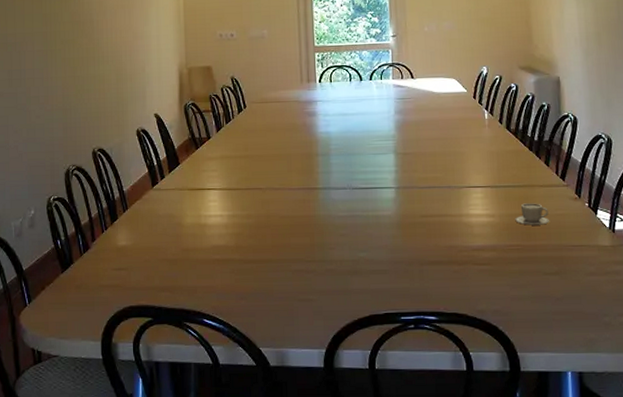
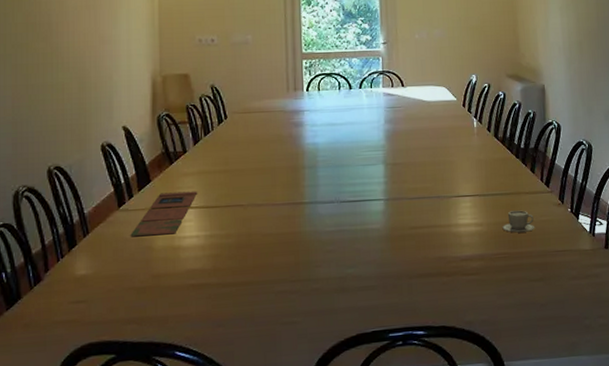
papers: none [163,174,221,214] -> present [130,191,198,237]

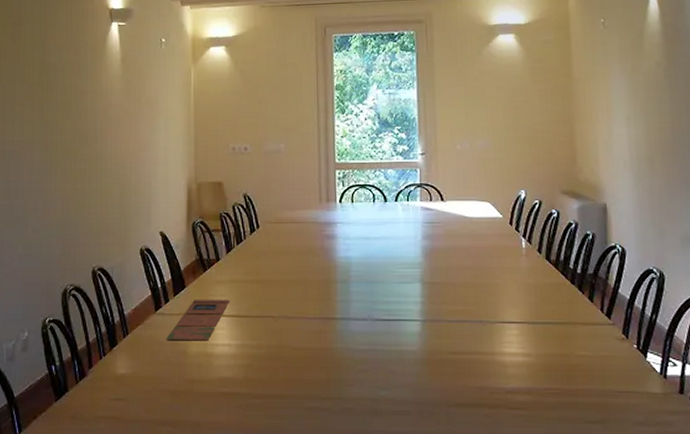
cup: present [502,210,535,233] -> none [554,342,594,367]

